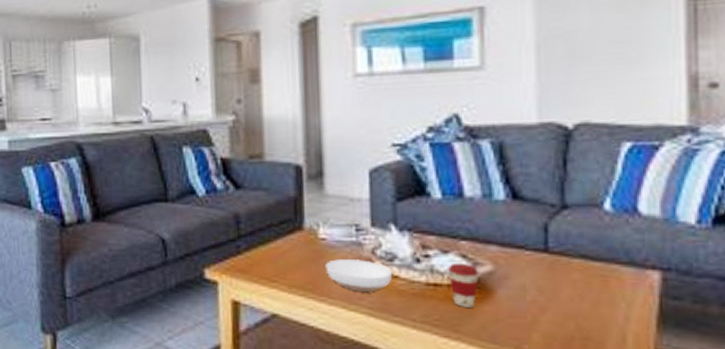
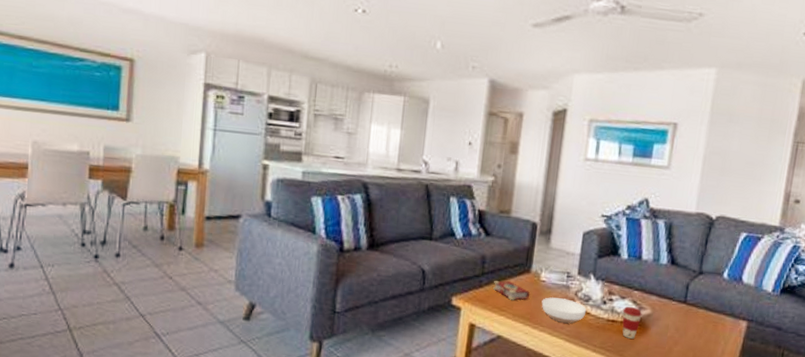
book: none [254,243,307,267] -> present [492,280,530,300]

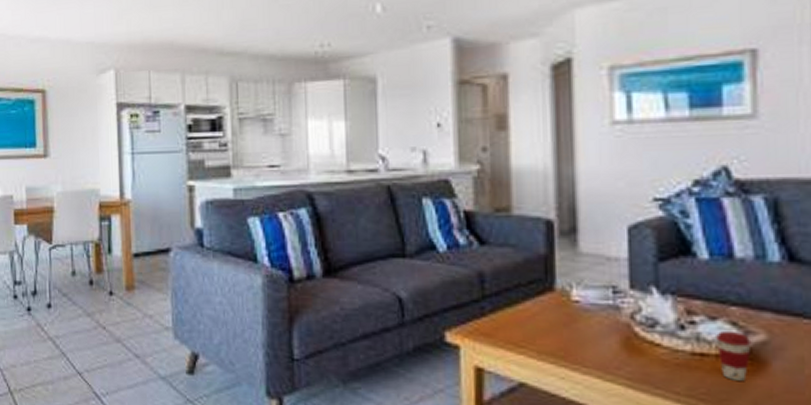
book: present [492,280,530,300] -> none [500,305,558,332]
bowl: present [541,297,587,323] -> none [579,324,654,361]

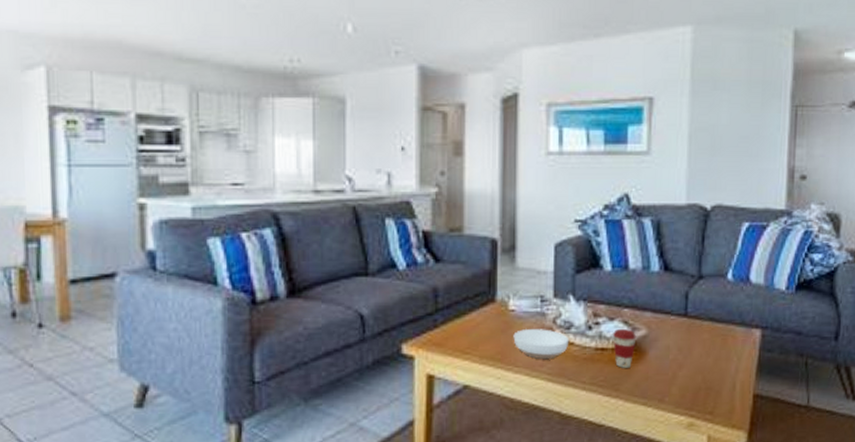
bowl: none [579,324,654,361] -> present [513,329,569,359]

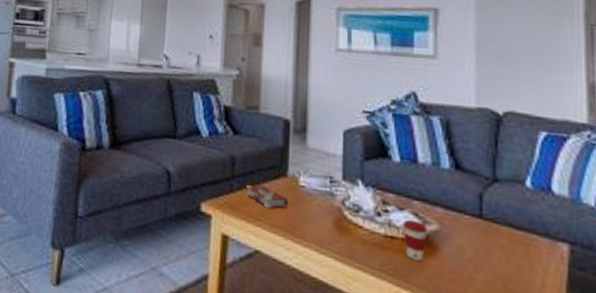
book: none [450,316,497,339] -> present [245,185,288,209]
bowl: present [513,329,569,359] -> none [303,206,358,239]

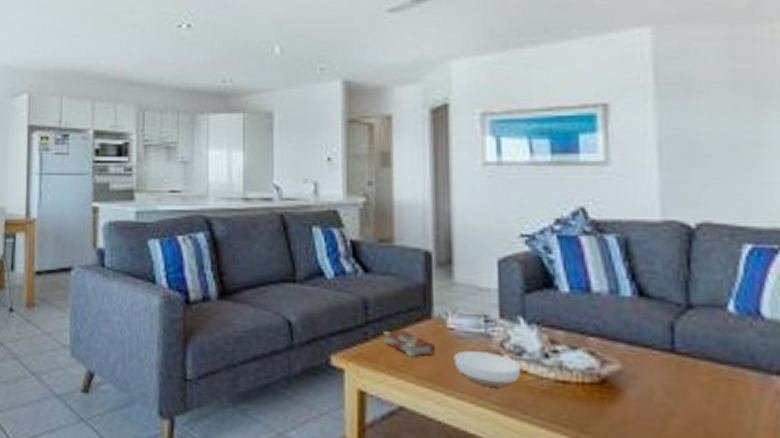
bowl: none [303,206,358,239] -> present [454,351,522,387]
coffee cup: present [402,220,428,261] -> none [575,361,608,408]

